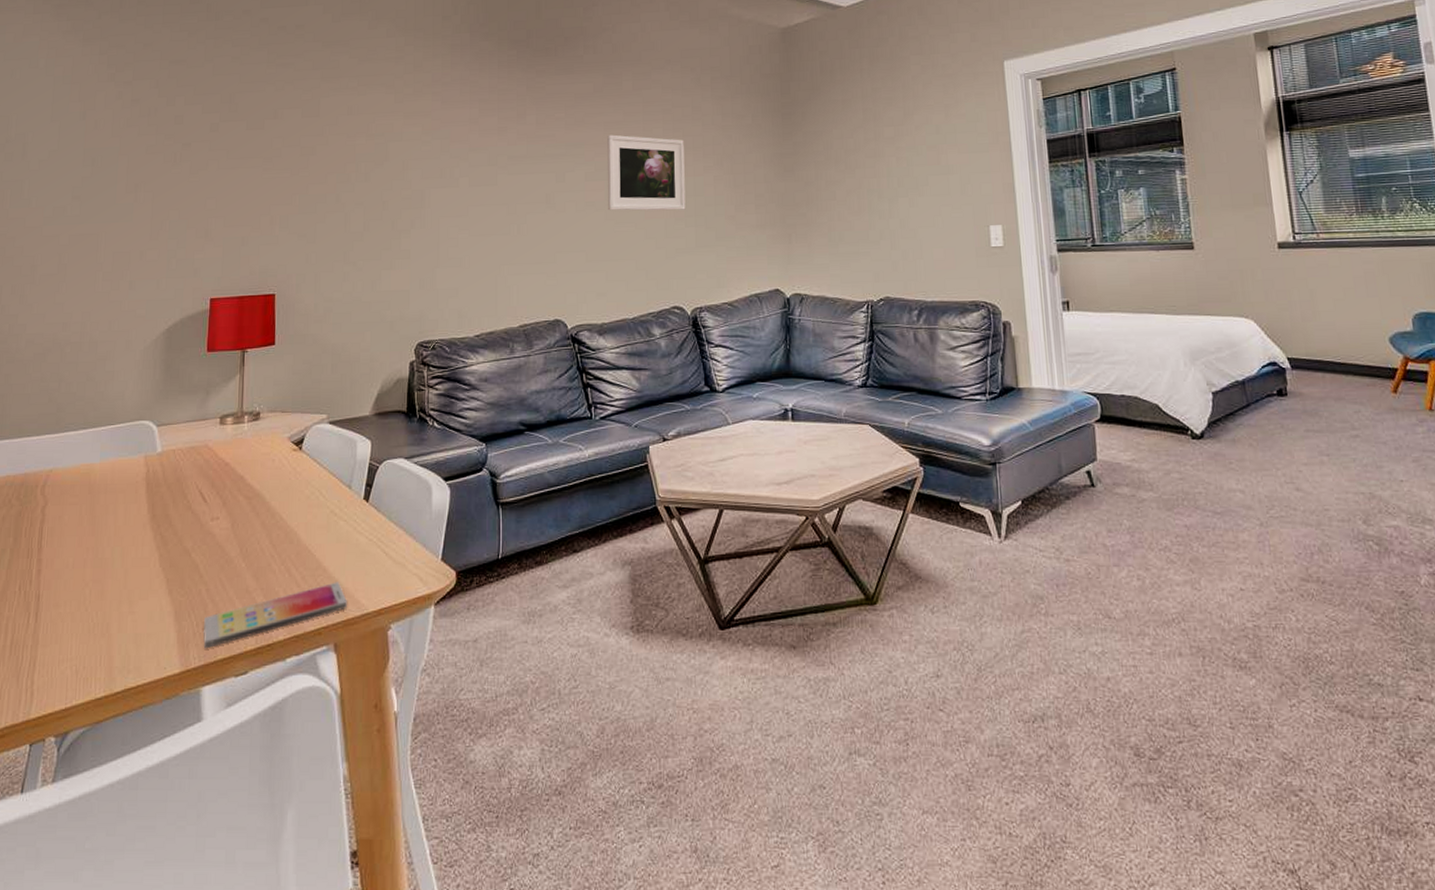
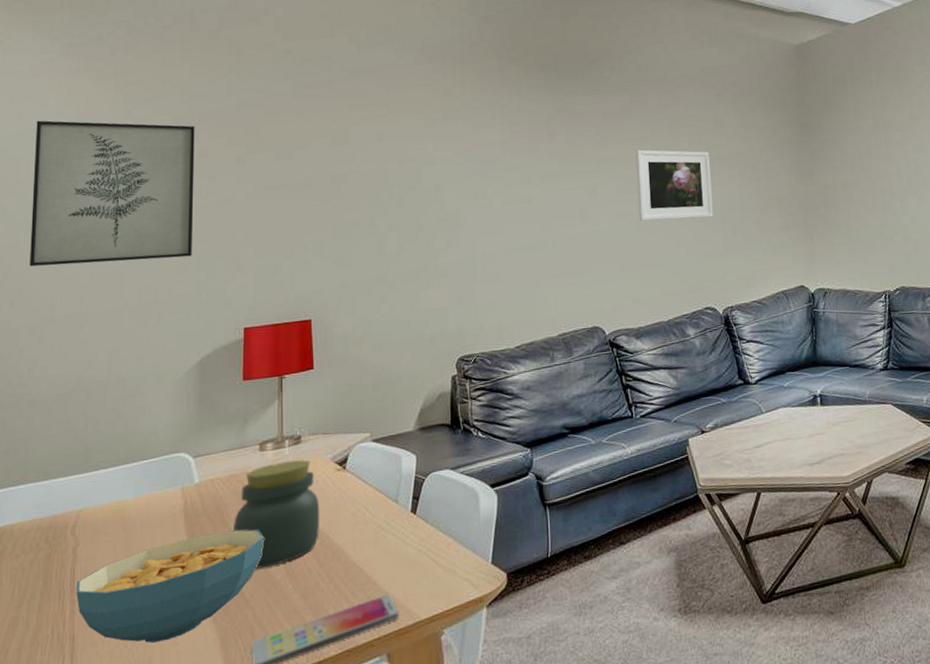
wall art: none [14,80,173,225] -> present [29,120,195,267]
cereal bowl: none [43,503,220,609] -> present [76,530,264,643]
jar: none [192,436,275,544] -> present [234,459,320,569]

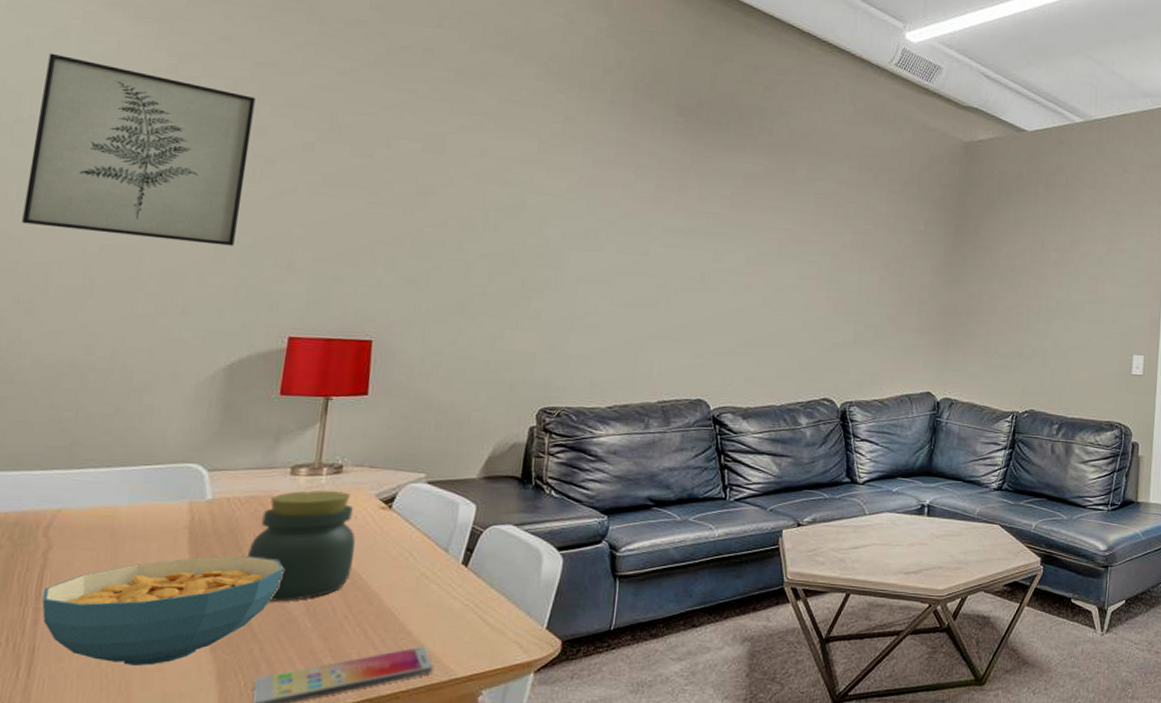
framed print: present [636,150,713,221] -> none [766,221,853,306]

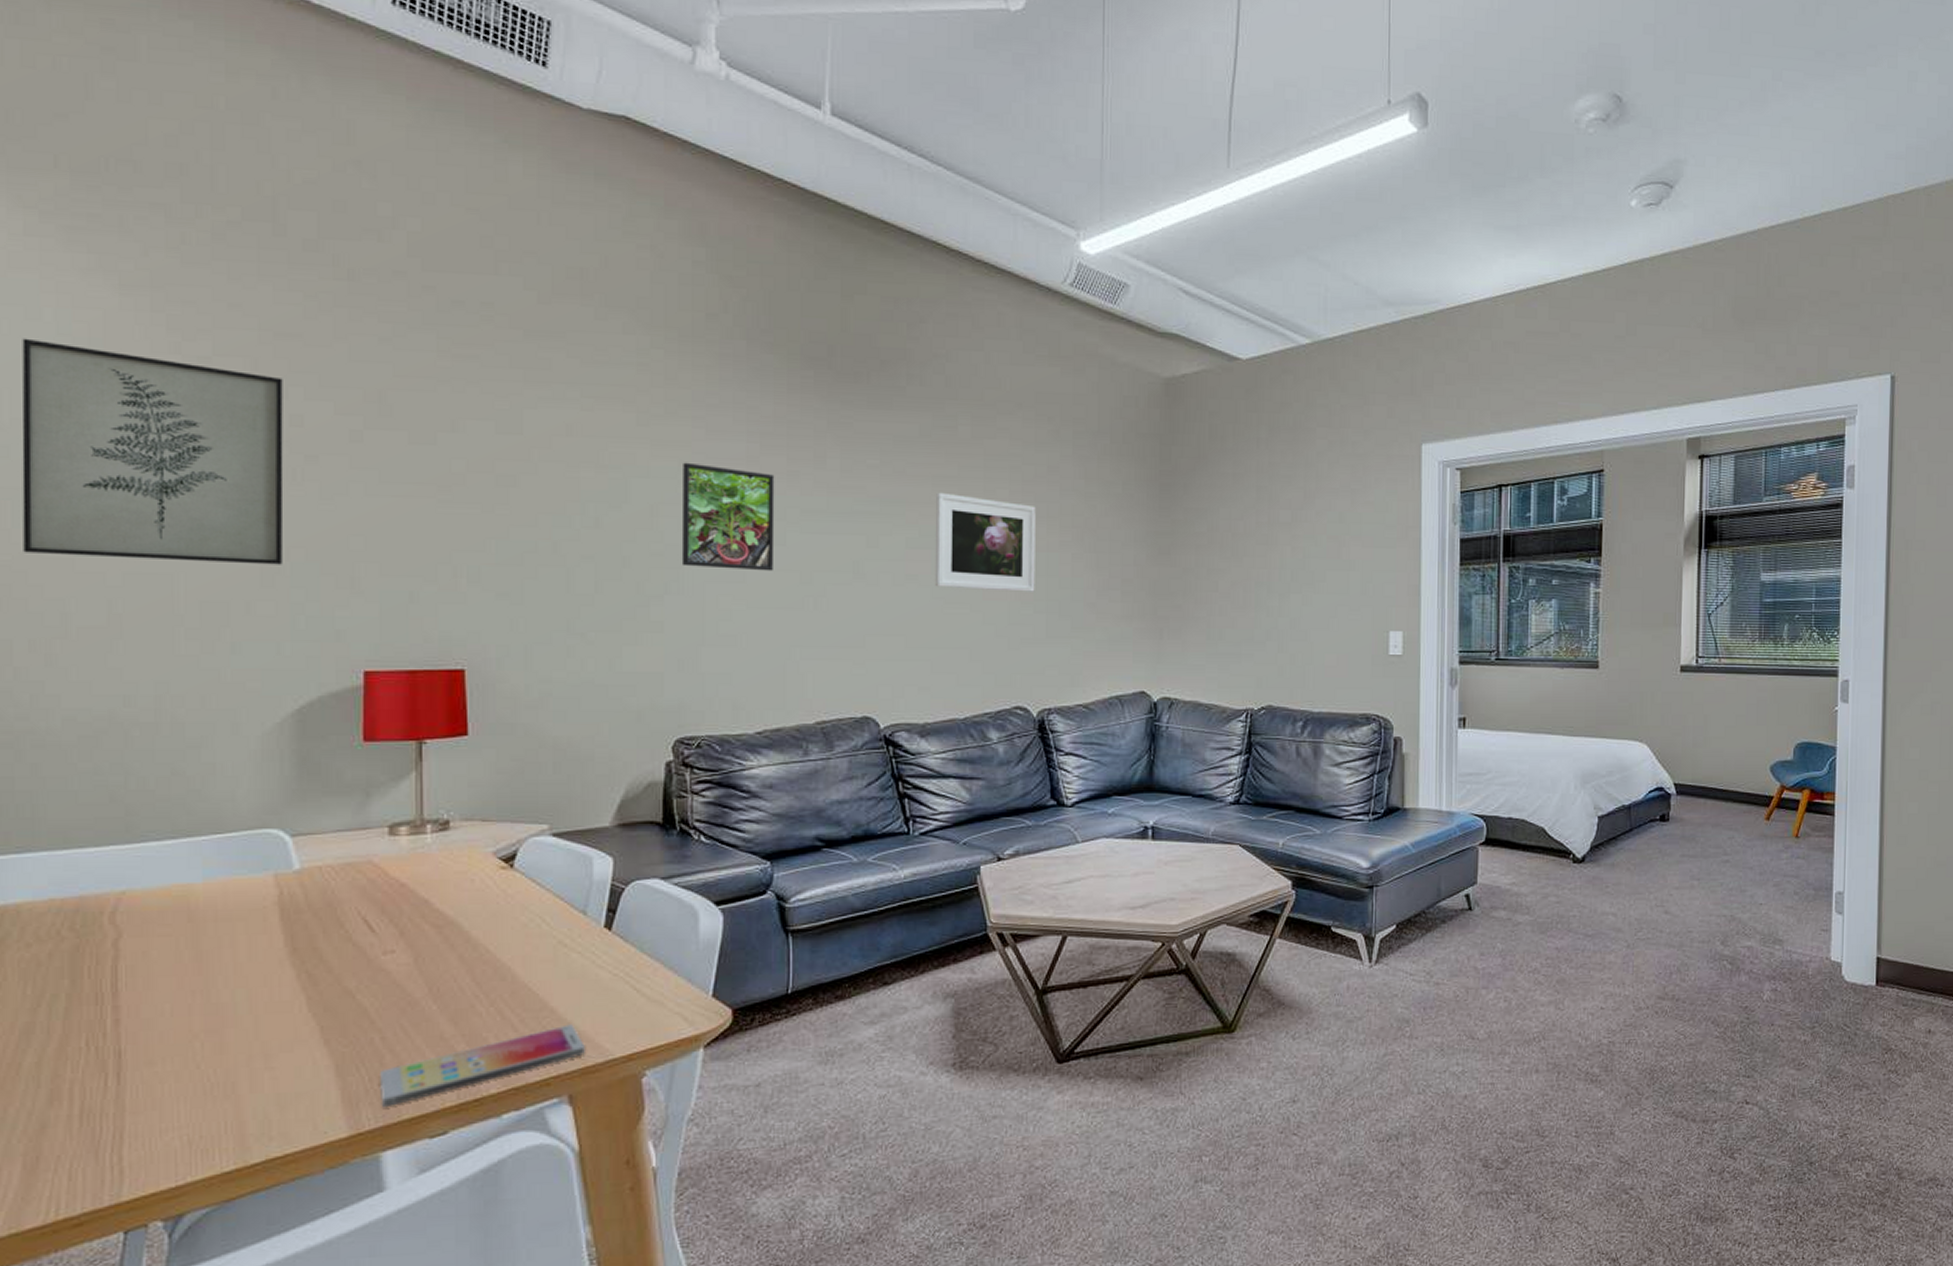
cereal bowl: present [42,556,284,666] -> none [121,933,396,1065]
jar: present [248,489,355,602] -> none [352,850,477,983]
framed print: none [561,184,645,276] -> present [681,462,775,571]
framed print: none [766,221,853,306] -> present [934,492,1036,592]

